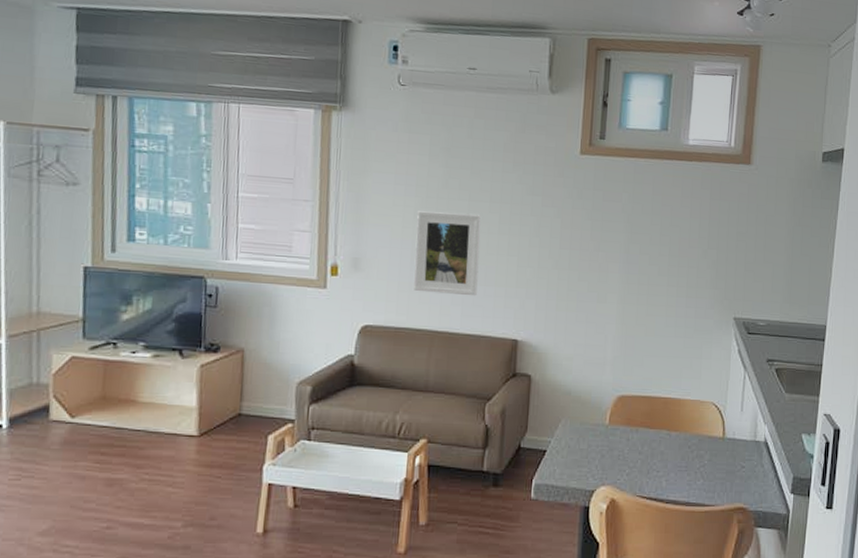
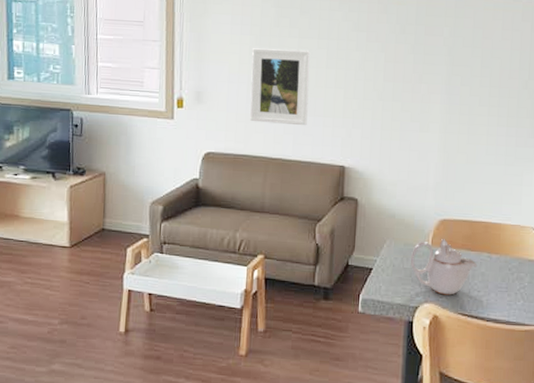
teapot: none [586,415,657,477] -> present [410,238,477,295]

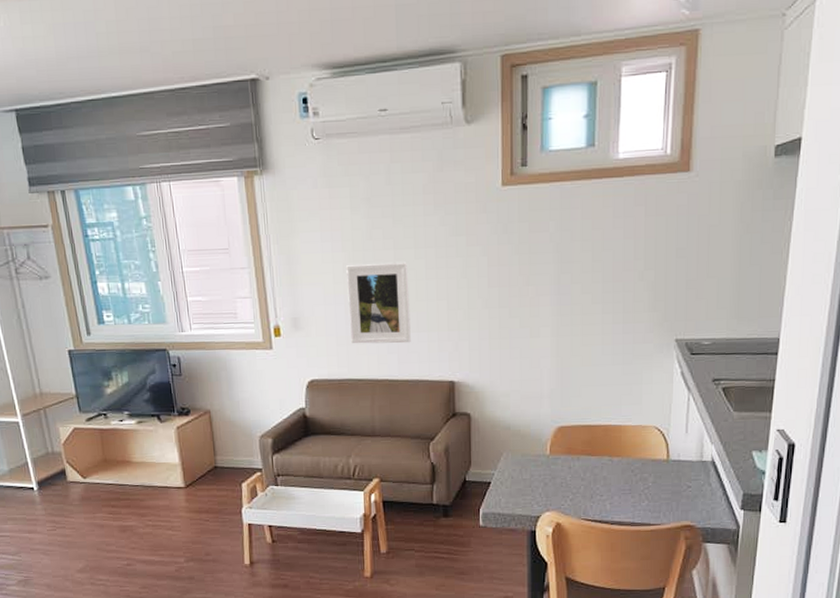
teapot: present [410,238,477,295] -> none [529,445,599,502]

